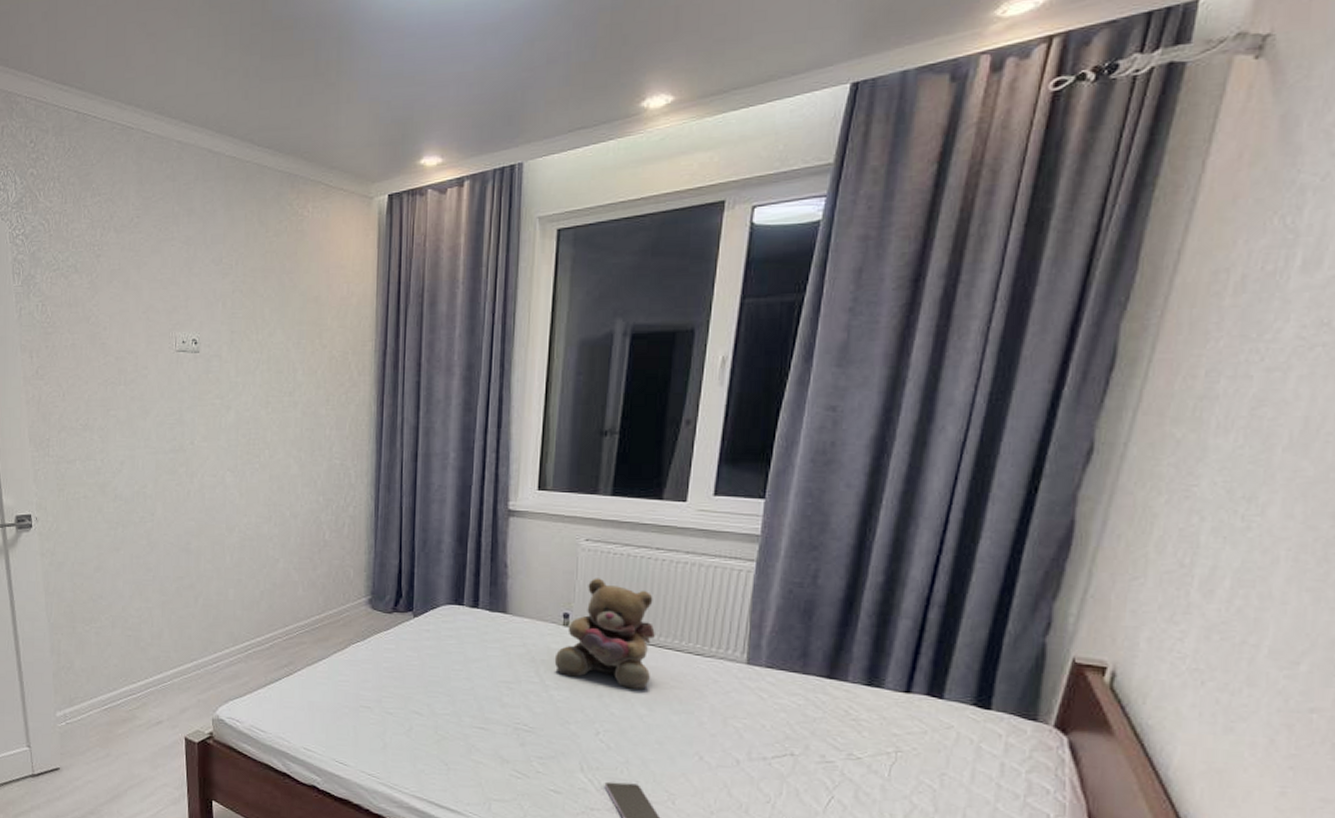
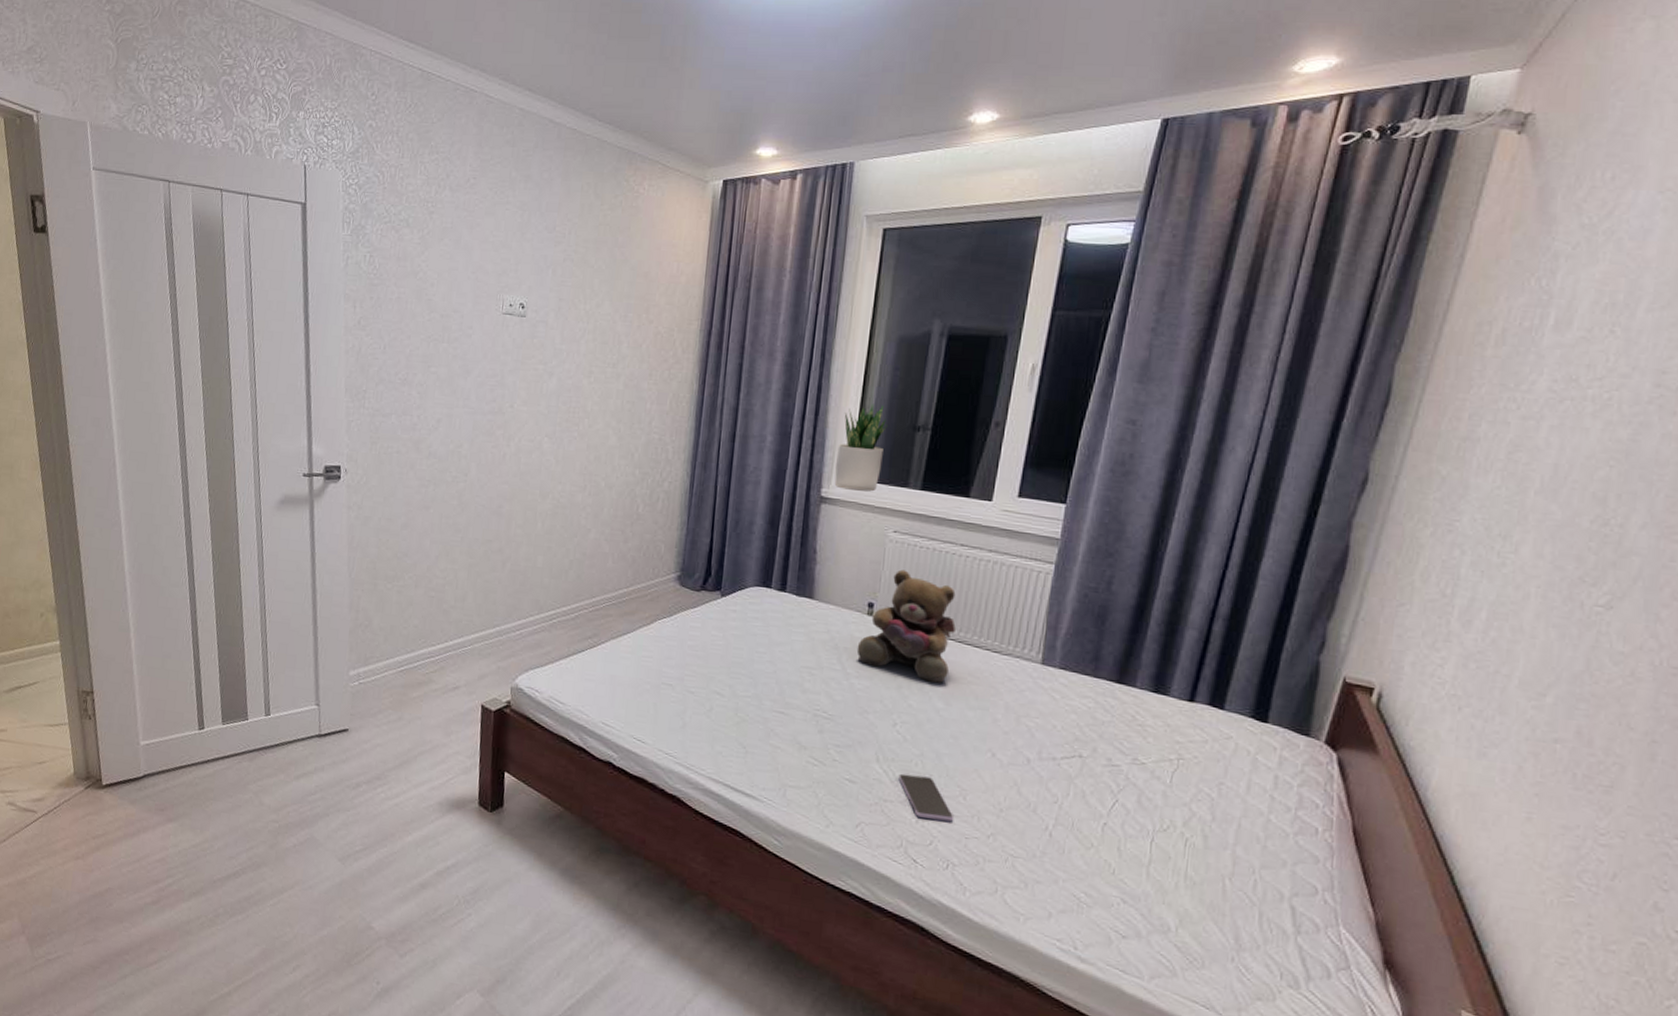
planter: none [521,411,573,501] -> present [834,403,887,492]

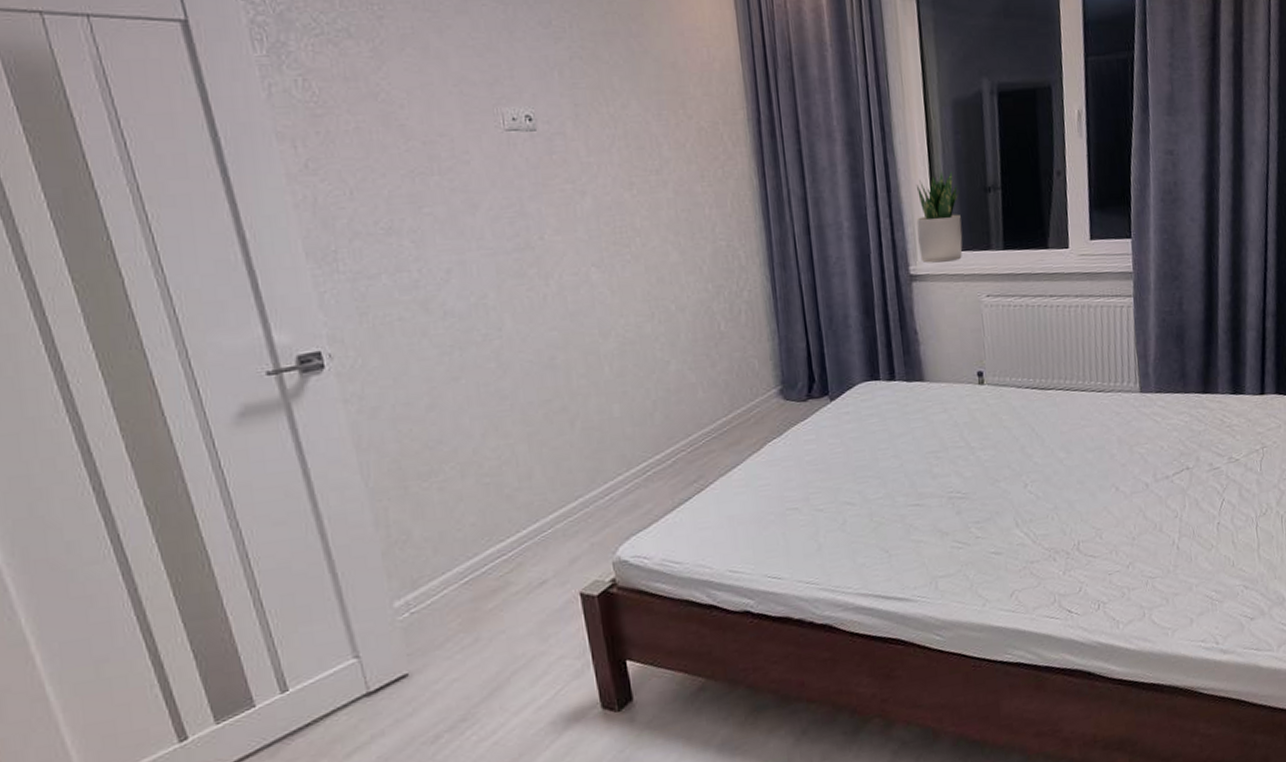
teddy bear: present [856,569,956,683] -> none [975,331,1063,436]
smartphone: present [898,773,953,822] -> none [1039,527,1095,569]

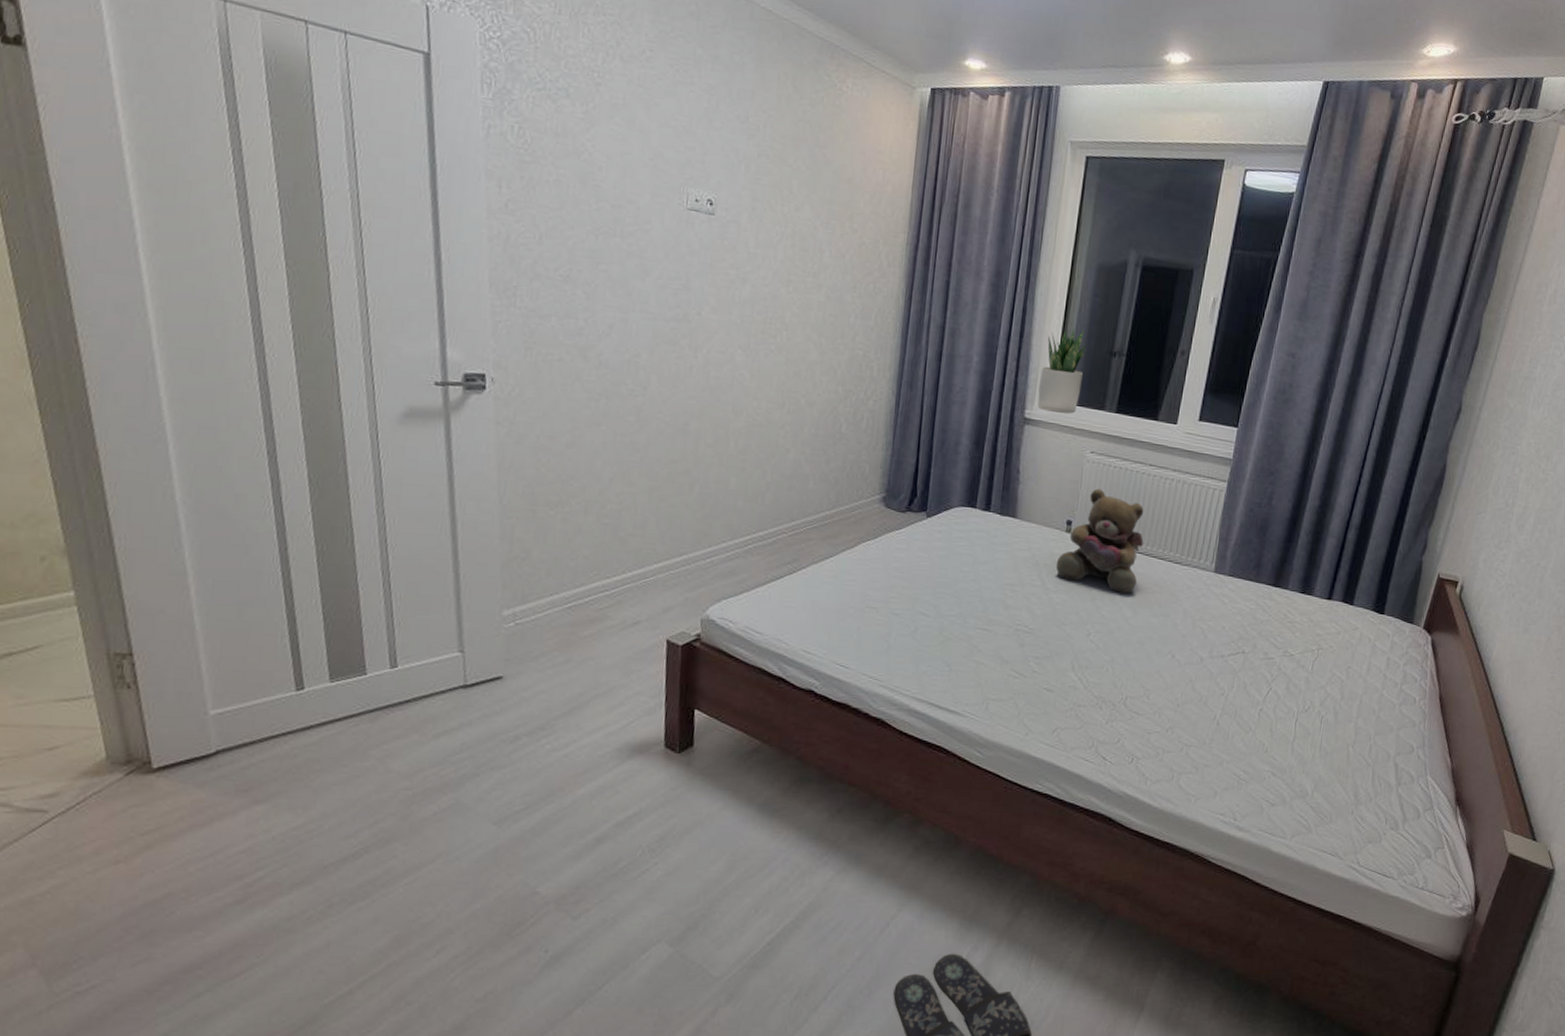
teddy bear: none [975,331,1063,436] -> present [1055,488,1144,594]

